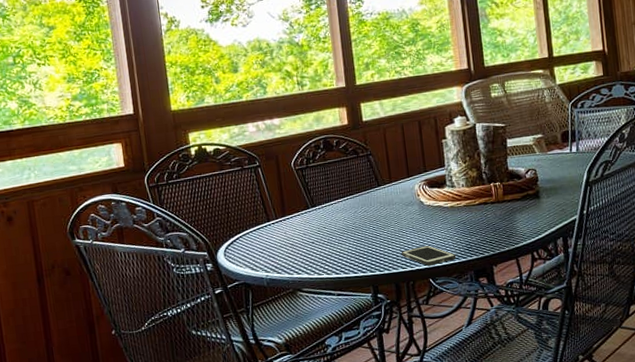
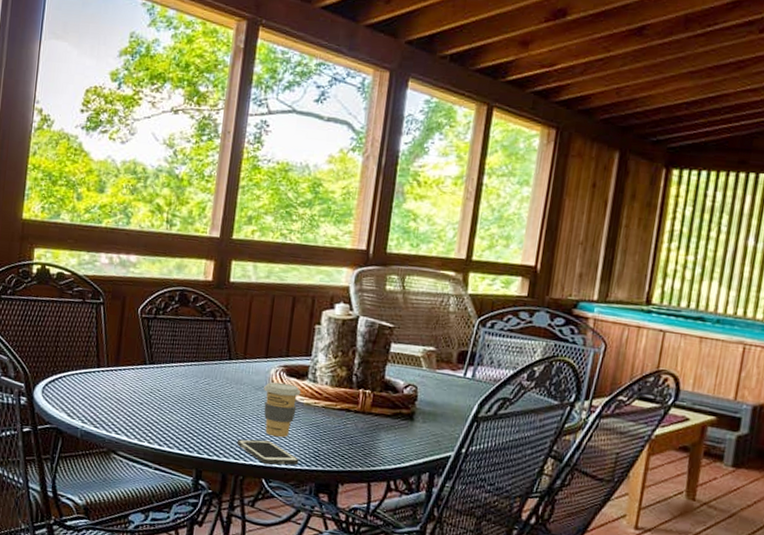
coffee cup: none [412,193,444,241] -> present [263,382,302,438]

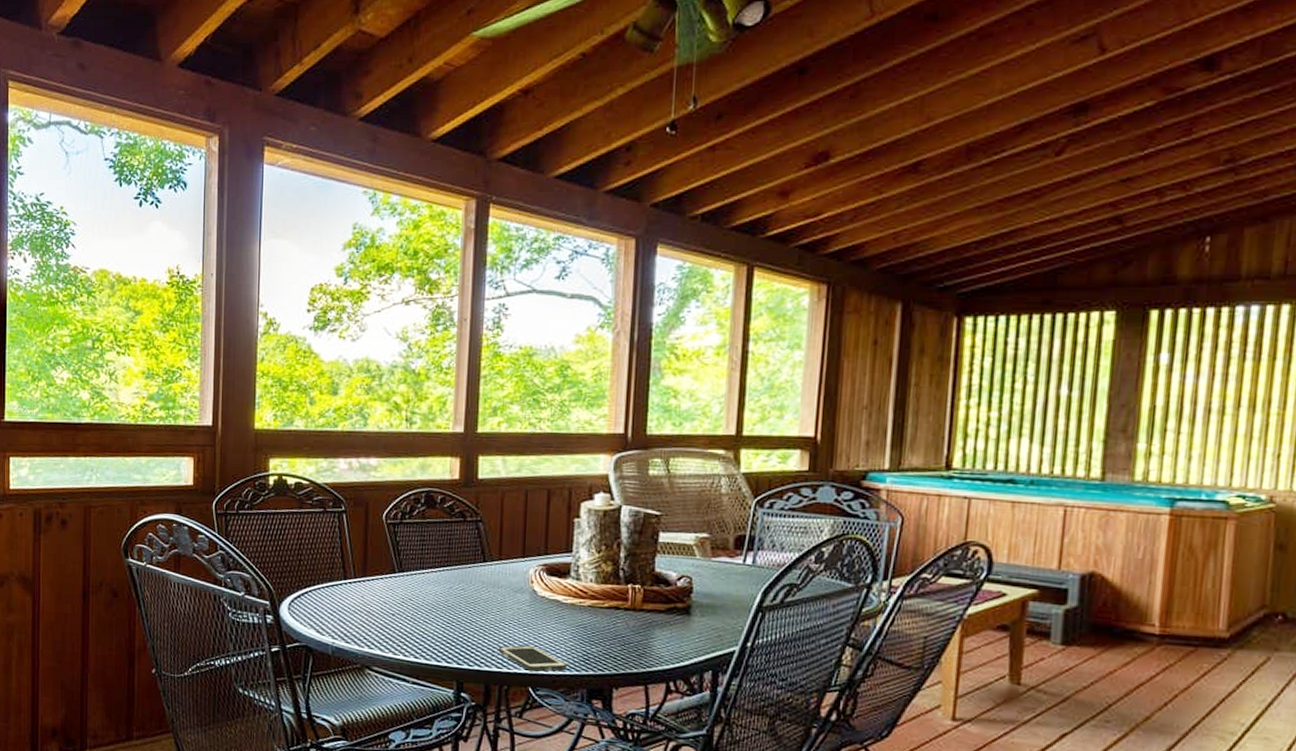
coffee cup: present [263,382,302,438] -> none [523,582,564,642]

